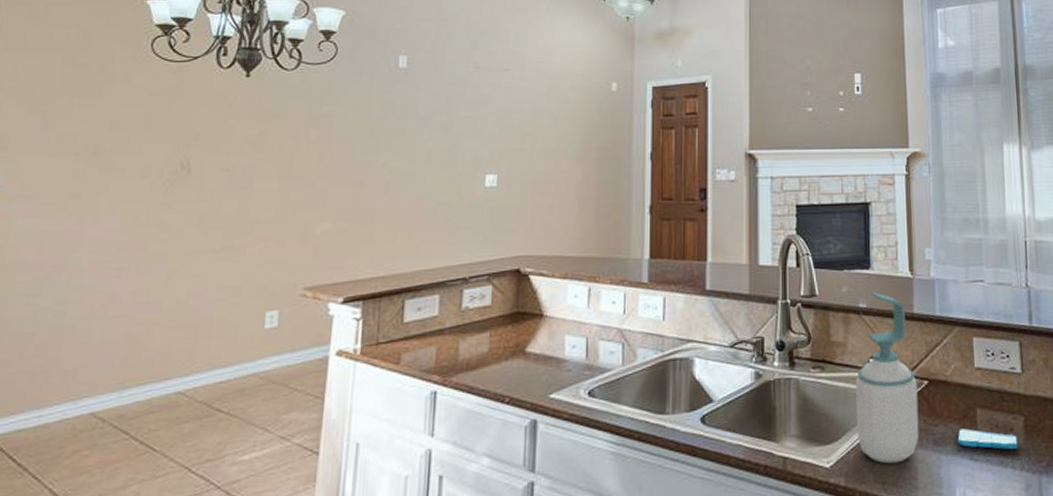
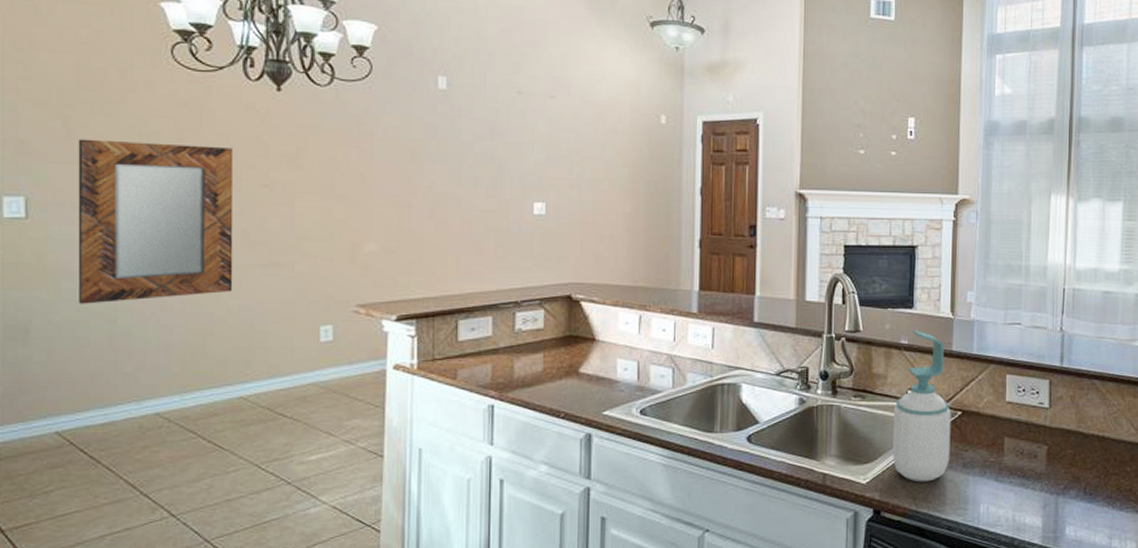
home mirror: none [31,131,198,298] -> present [78,139,234,304]
sponge: present [957,428,1018,450] -> none [985,454,1040,473]

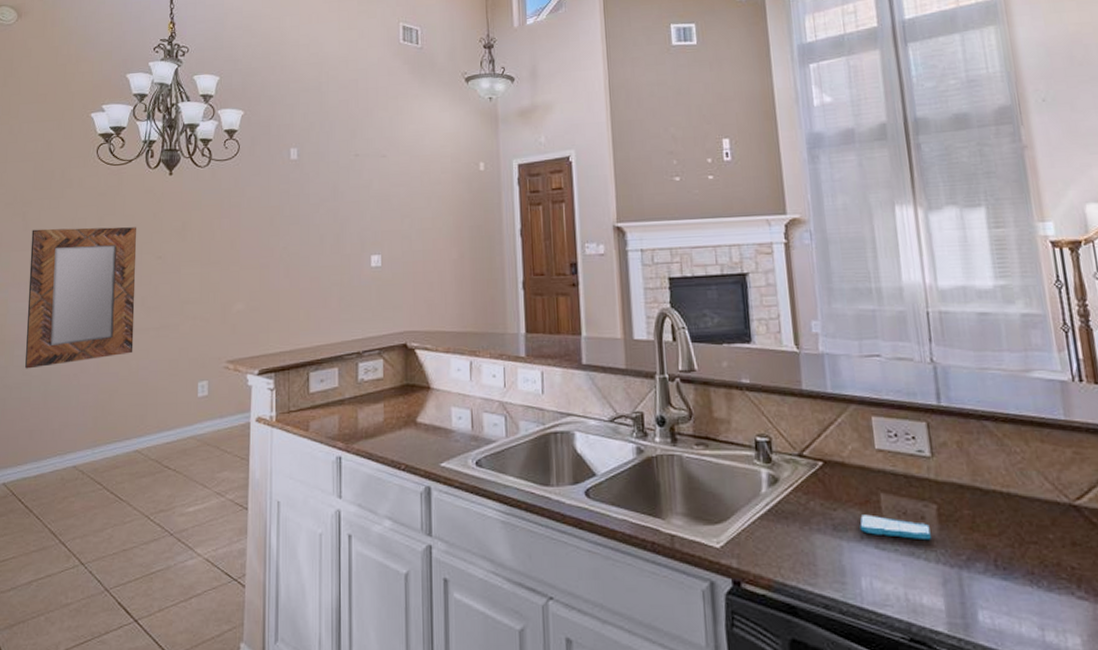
soap bottle: present [892,329,951,482] -> none [742,366,816,548]
sponge: none [985,454,1040,473] -> present [860,514,931,539]

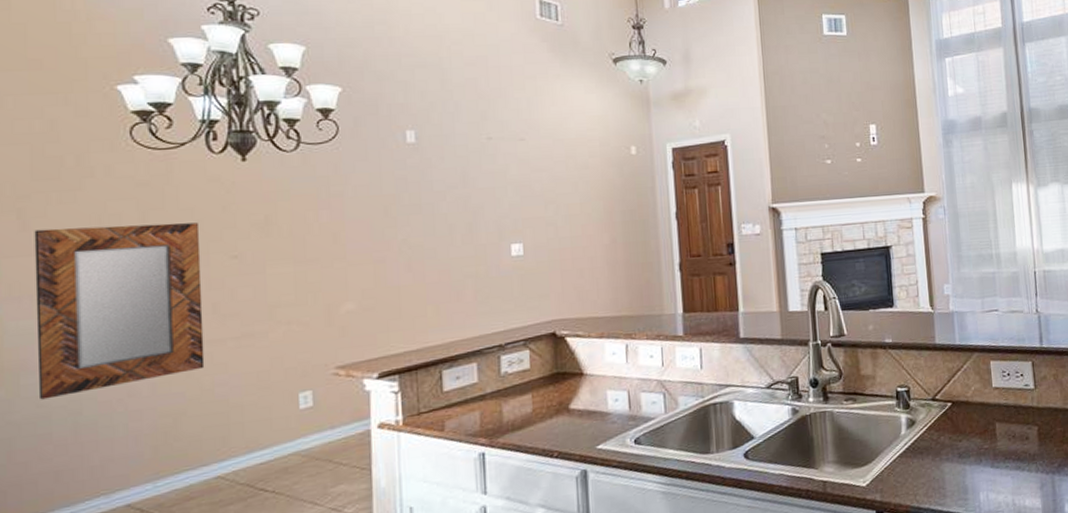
sponge: present [860,514,931,539] -> none [979,441,1033,457]

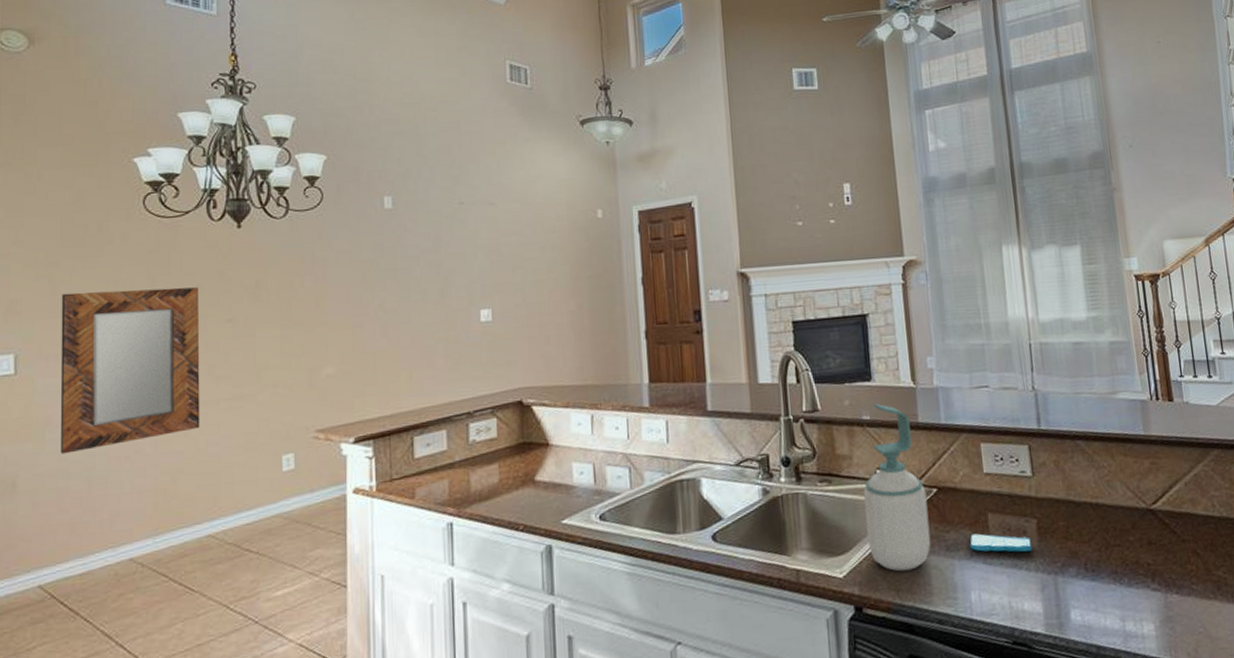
soap bottle: none [885,327,946,478] -> present [863,403,931,572]
sponge: none [979,441,1033,457] -> present [970,533,1032,552]

